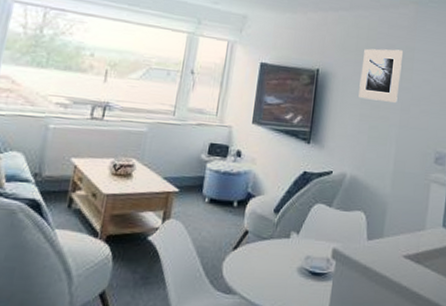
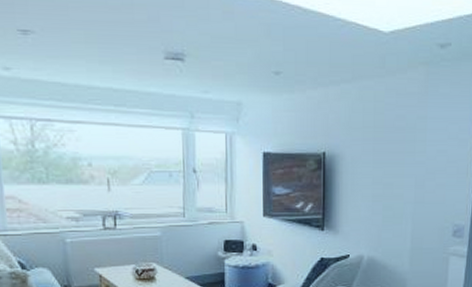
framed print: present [358,48,403,103] -> none [370,120,414,179]

